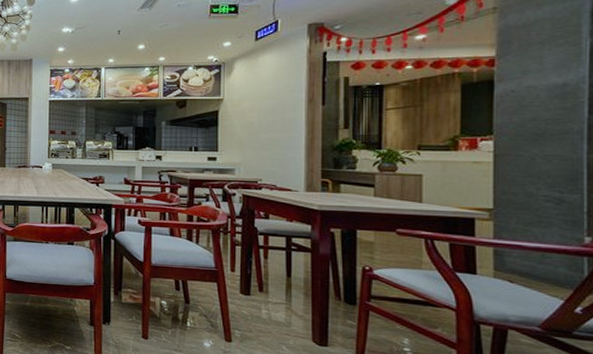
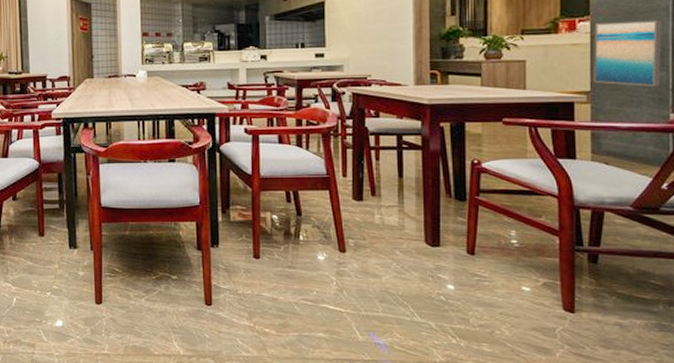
wall art: none [497,142,576,210] -> present [594,19,662,87]

